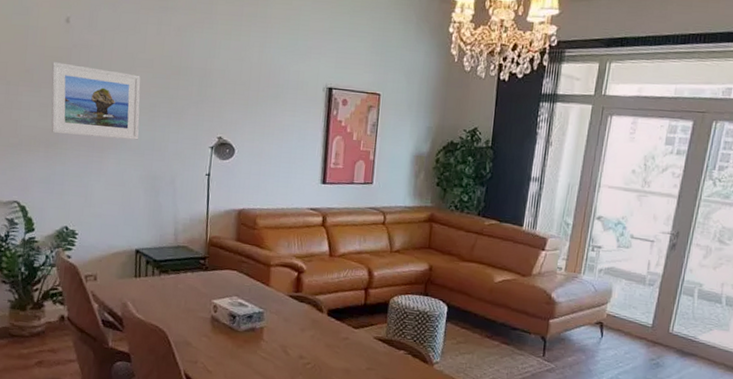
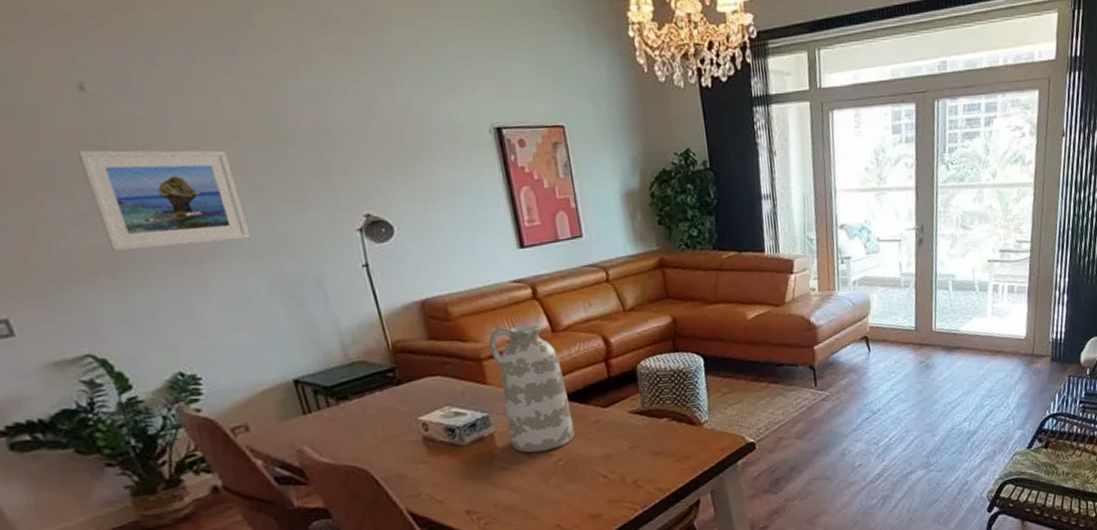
vase: none [275,243,330,353] -> present [488,324,575,453]

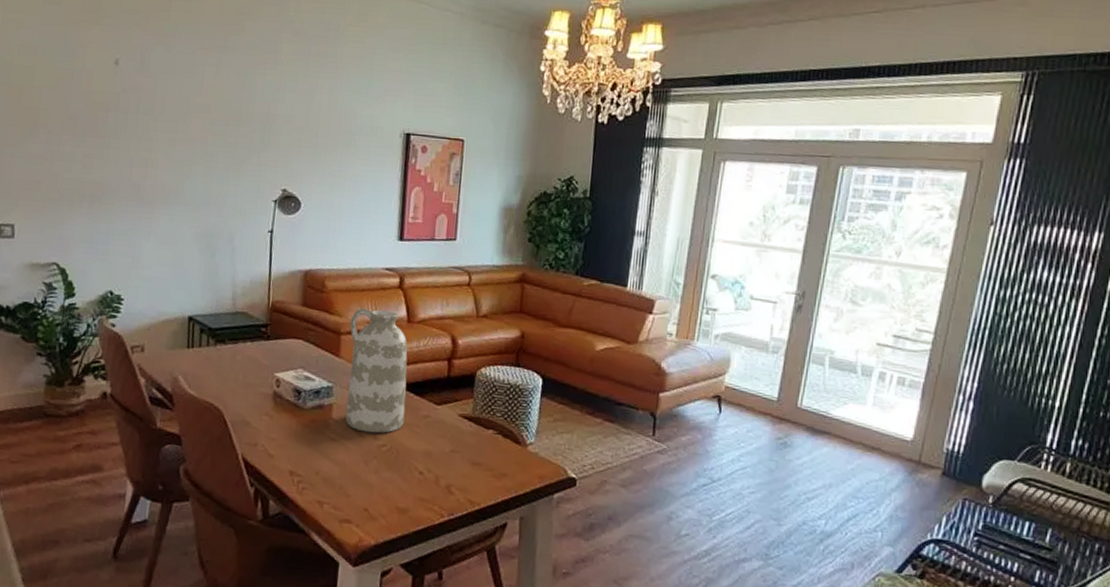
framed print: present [76,149,251,252] -> none [96,108,196,194]

